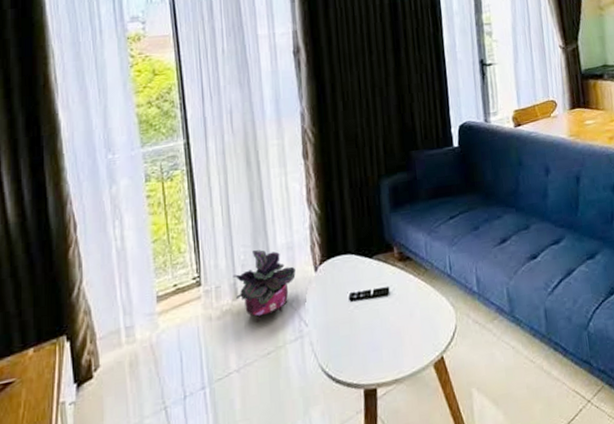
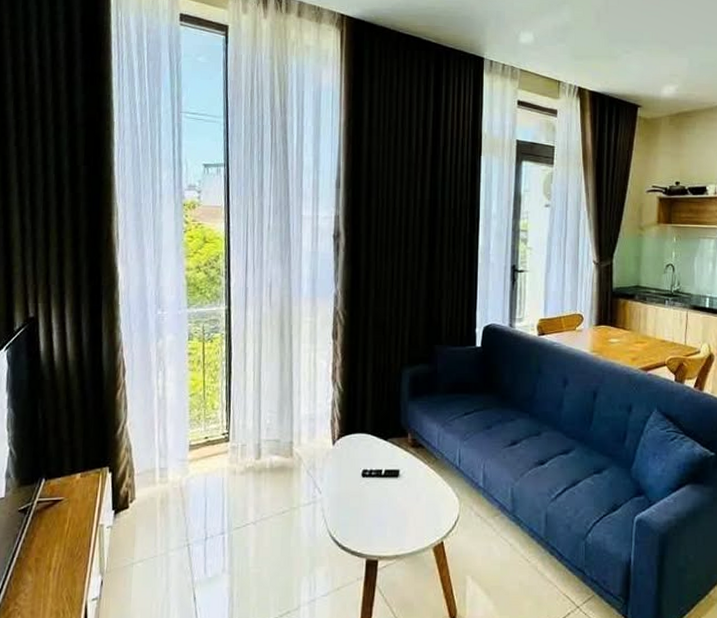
potted plant: present [233,250,296,322] -> none [258,417,315,483]

